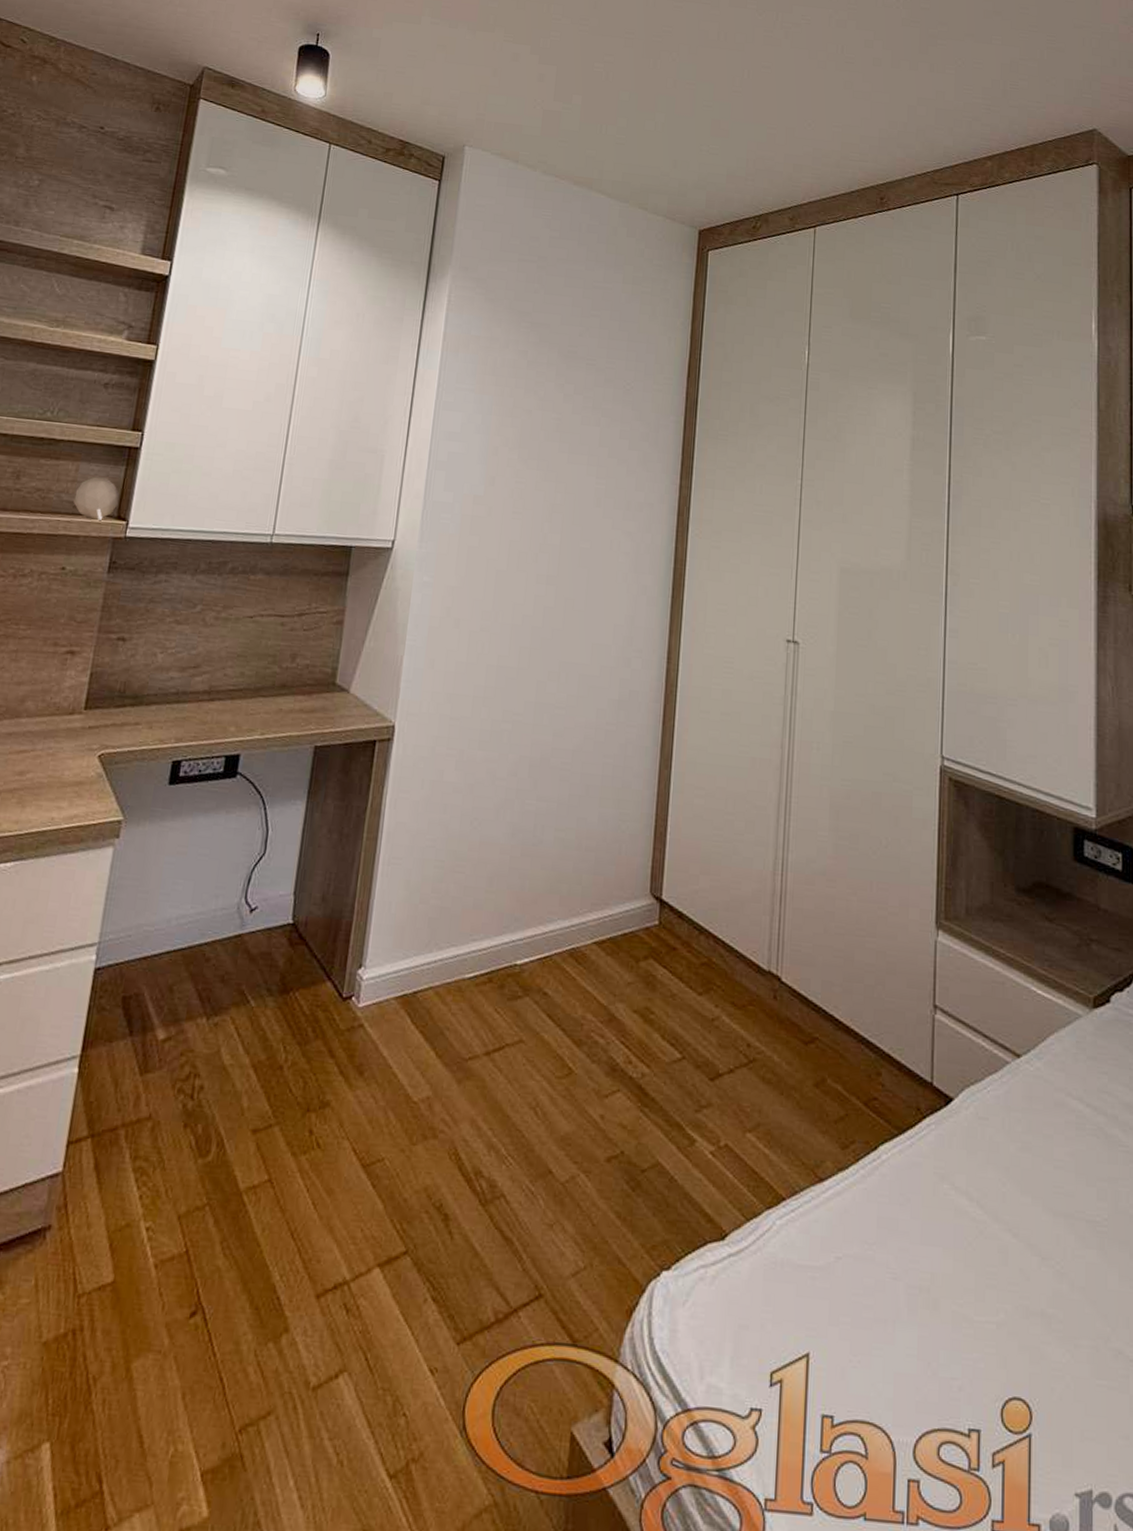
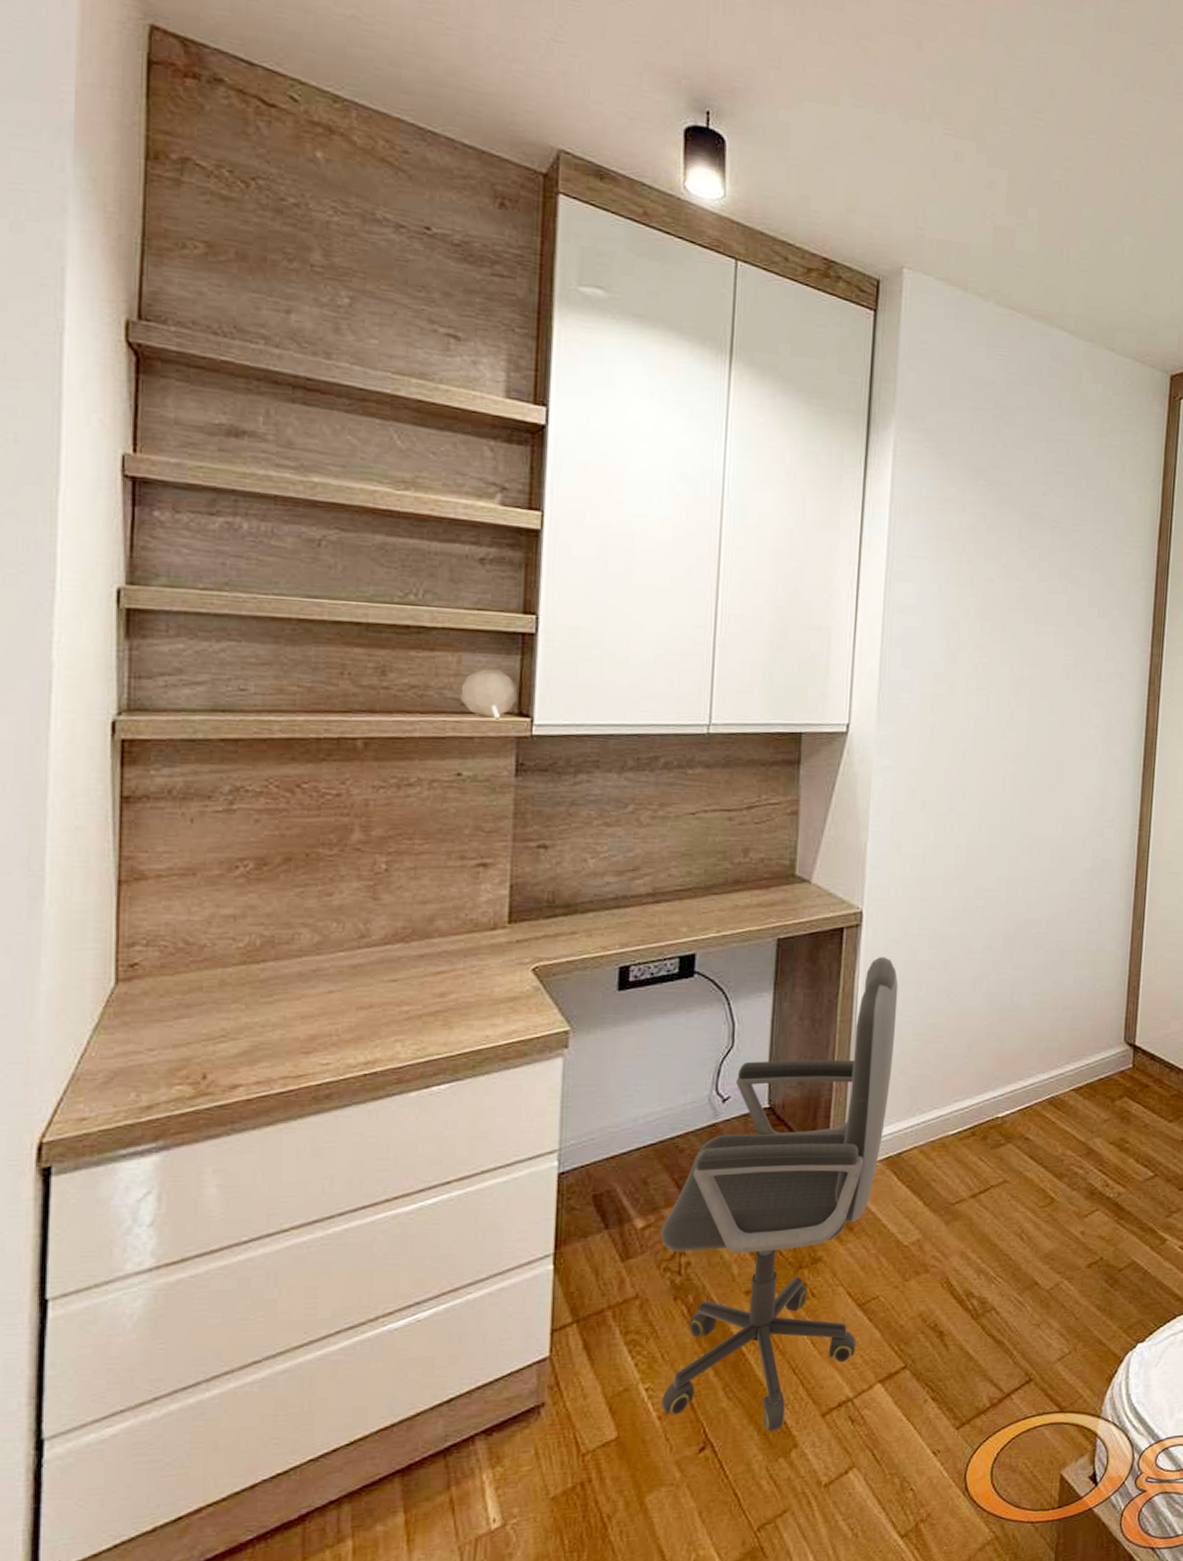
office chair: none [159,774,424,1308] -> present [661,957,899,1433]

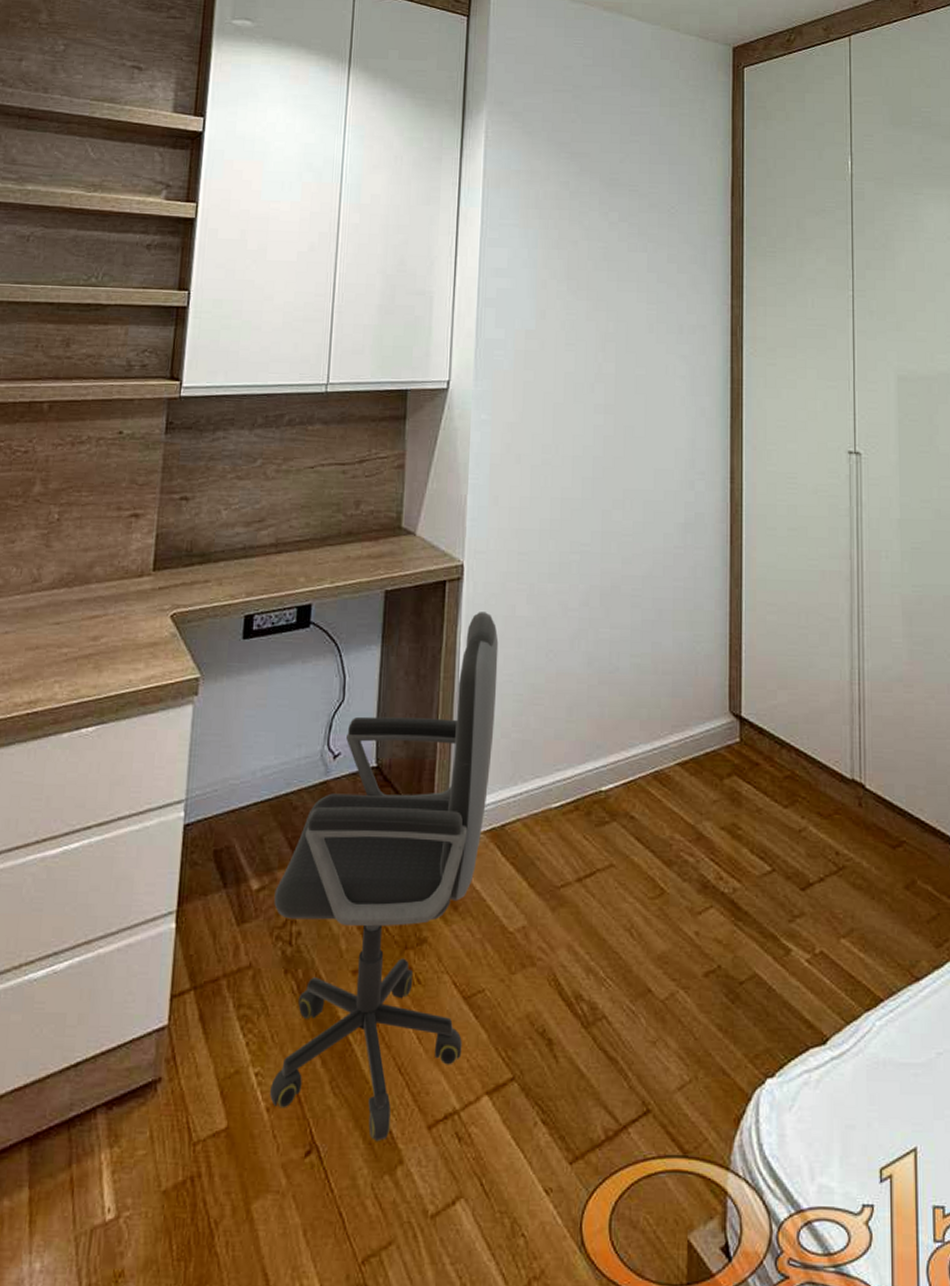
candle: present [460,669,518,718] -> none [125,339,171,382]

